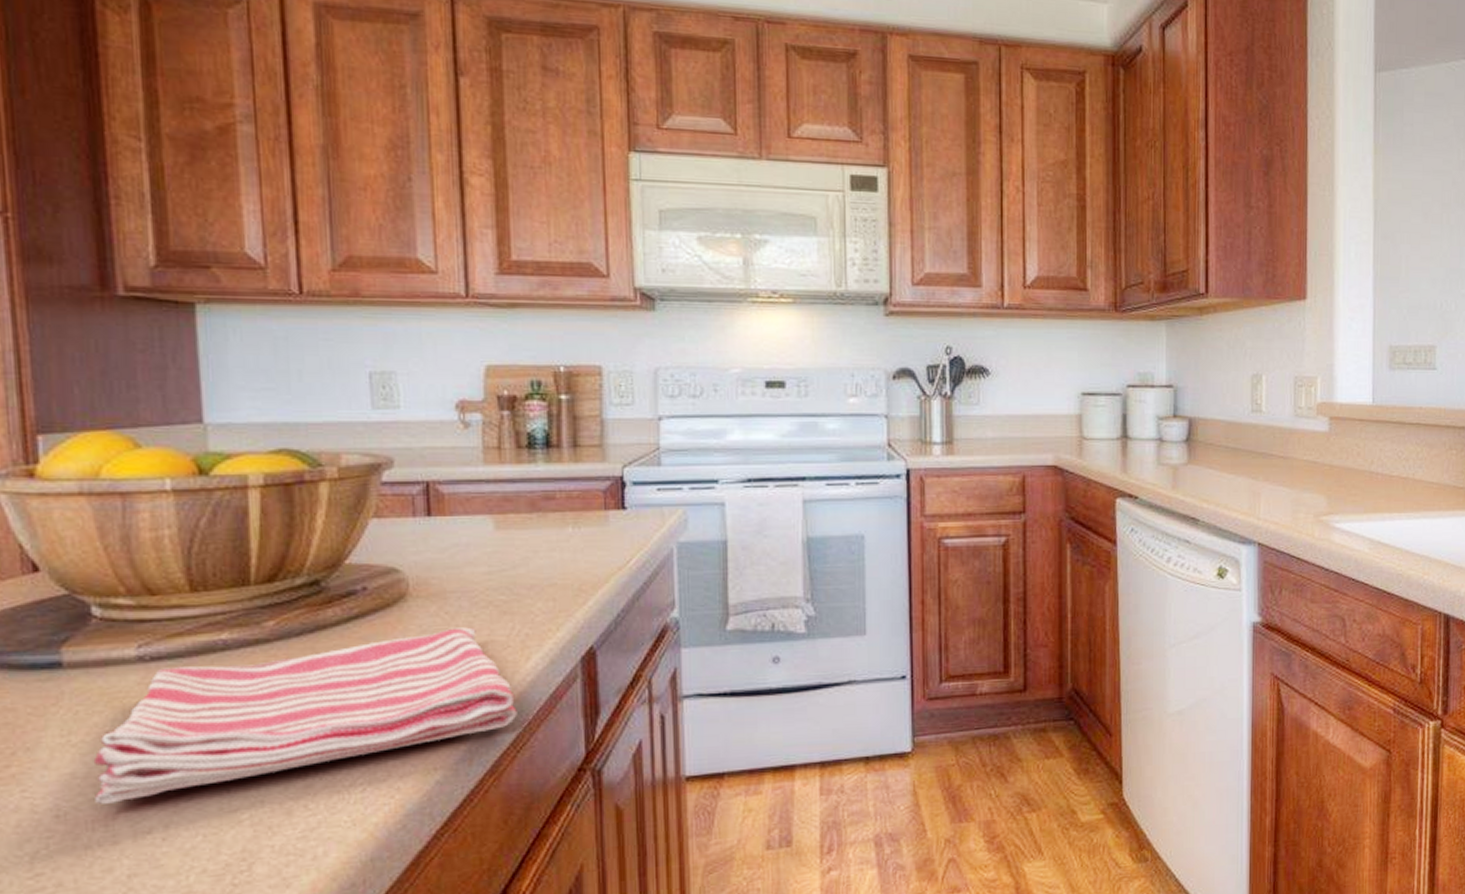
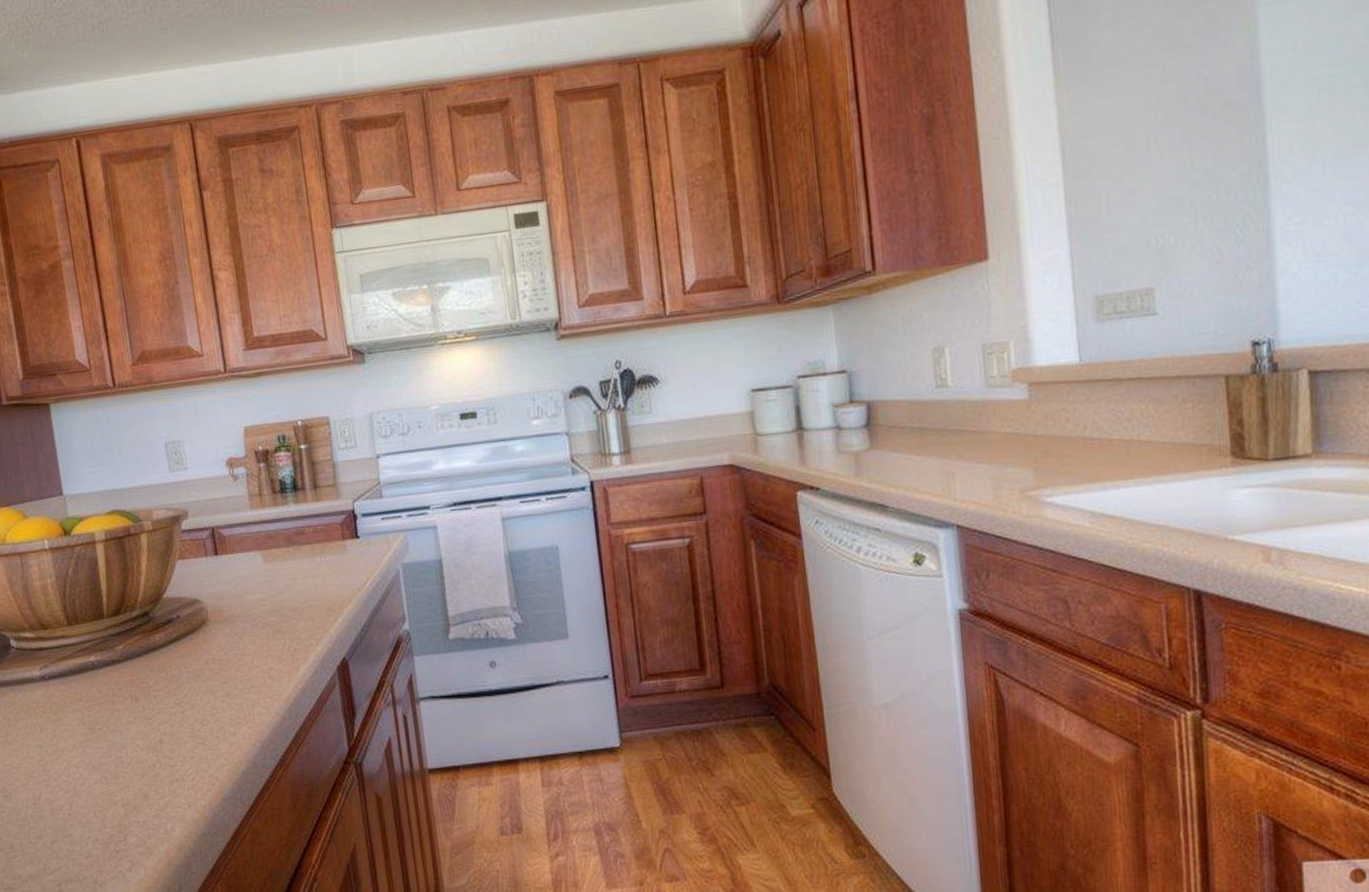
dish towel: present [93,627,517,806] -> none [22,645,295,789]

